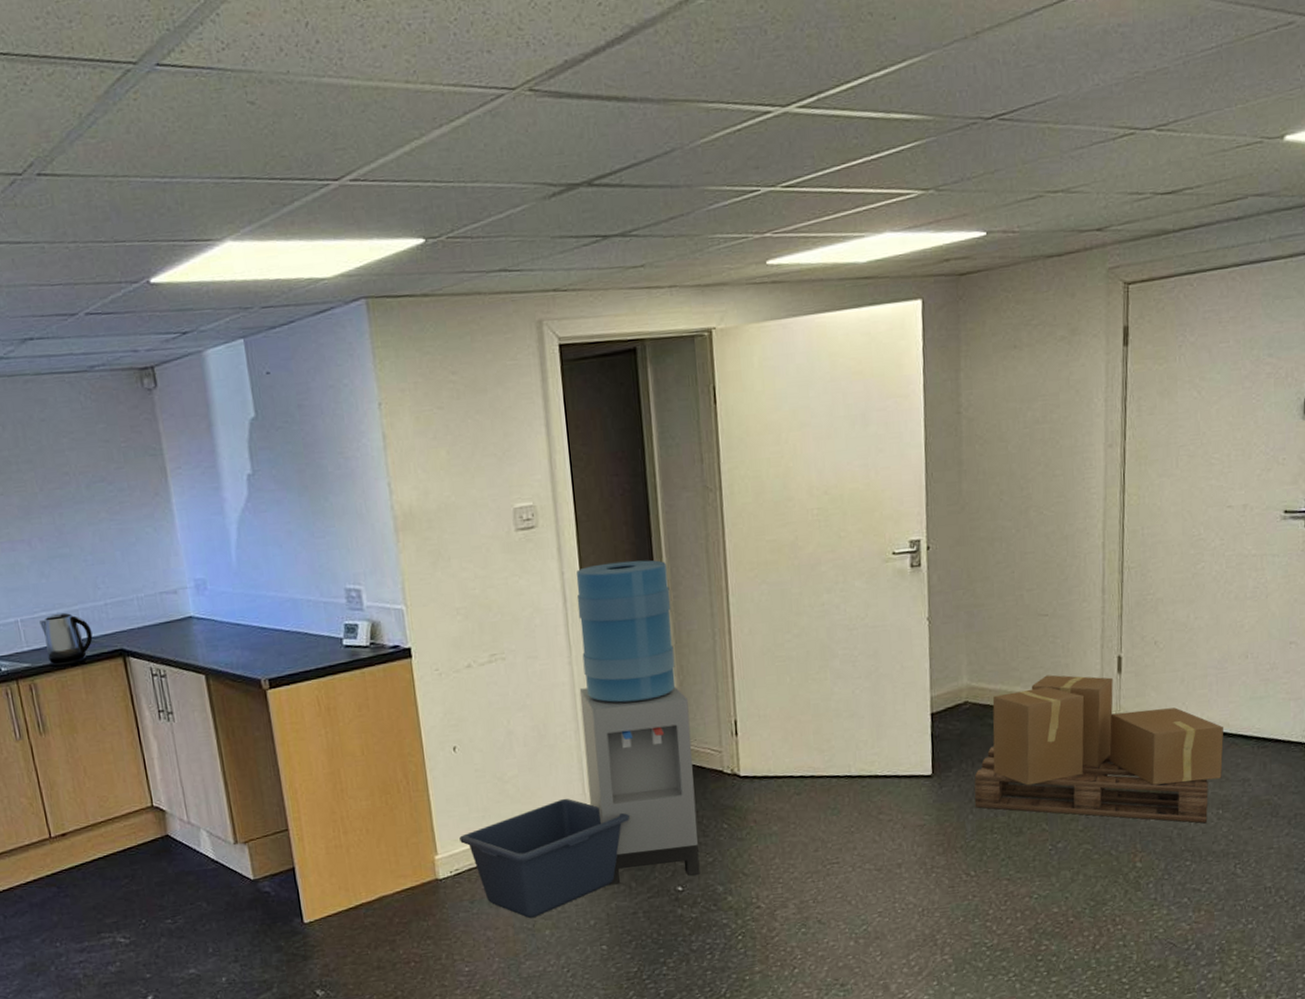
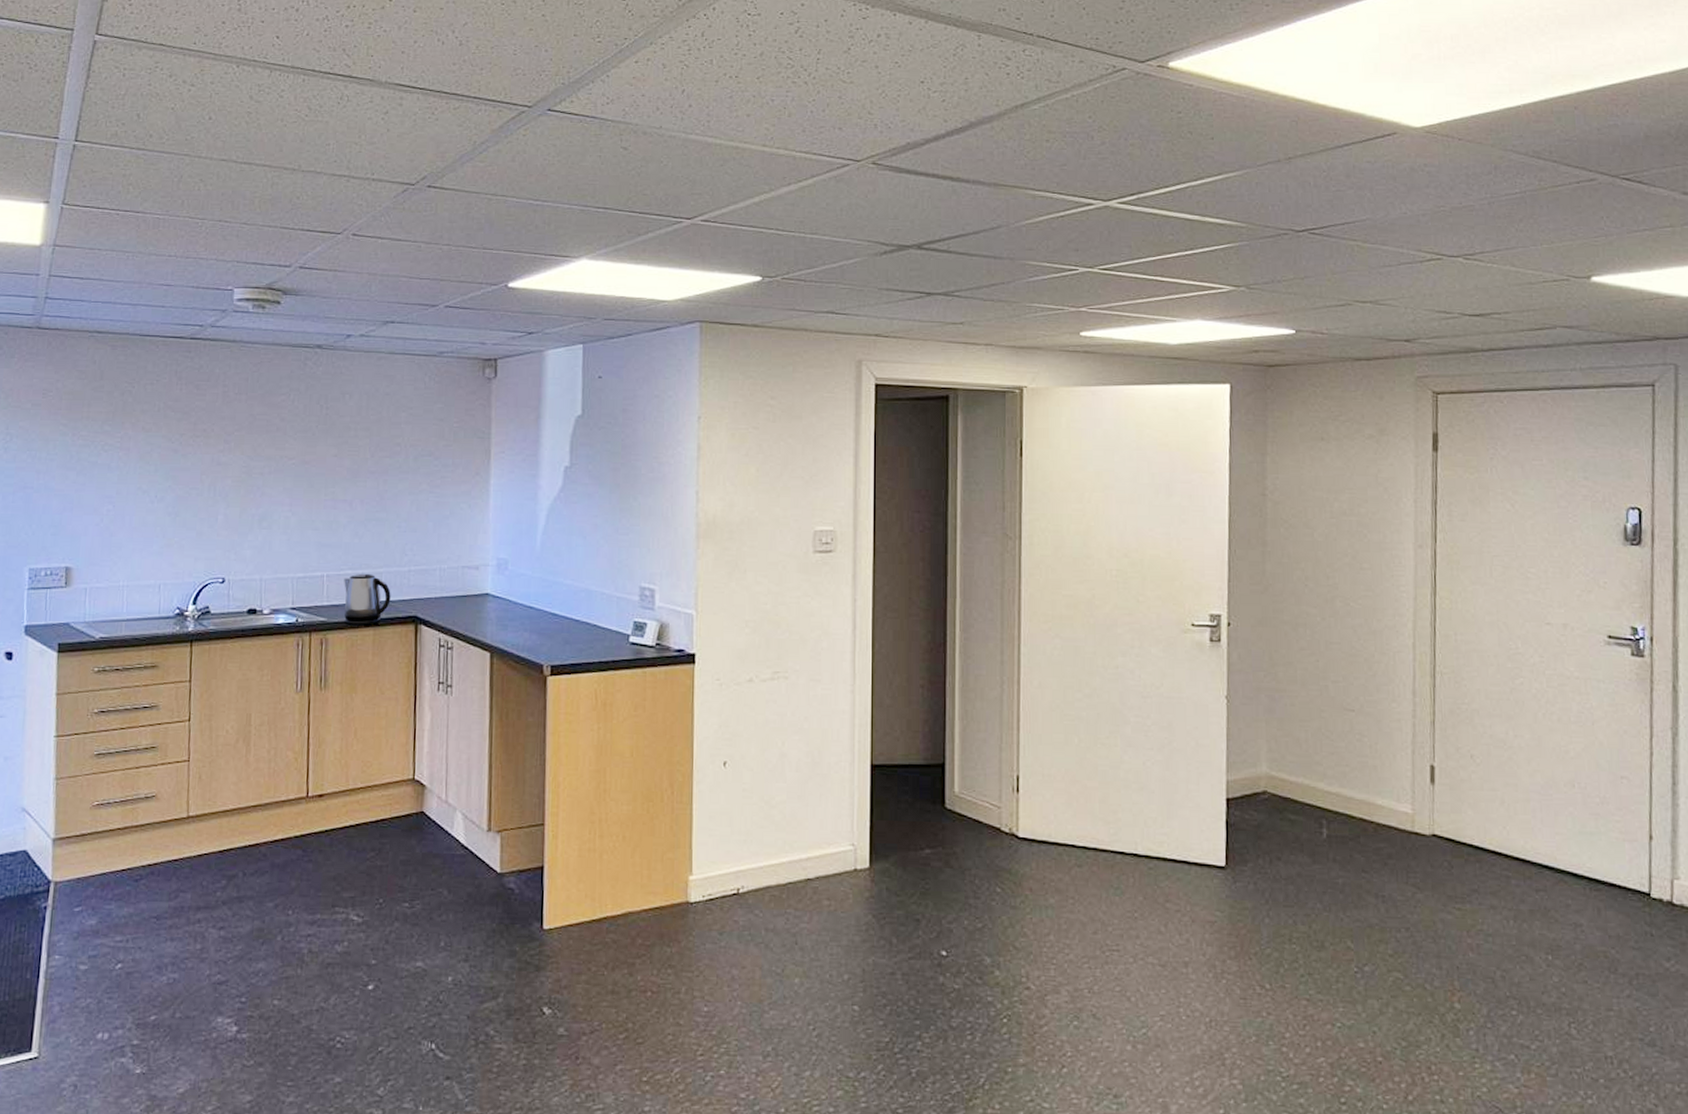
storage bin: present [459,798,630,919] -> none [717,833,898,962]
water cooler: present [576,560,700,885] -> none [857,596,970,940]
cardboard boxes: present [974,674,1224,824] -> none [1271,775,1551,969]

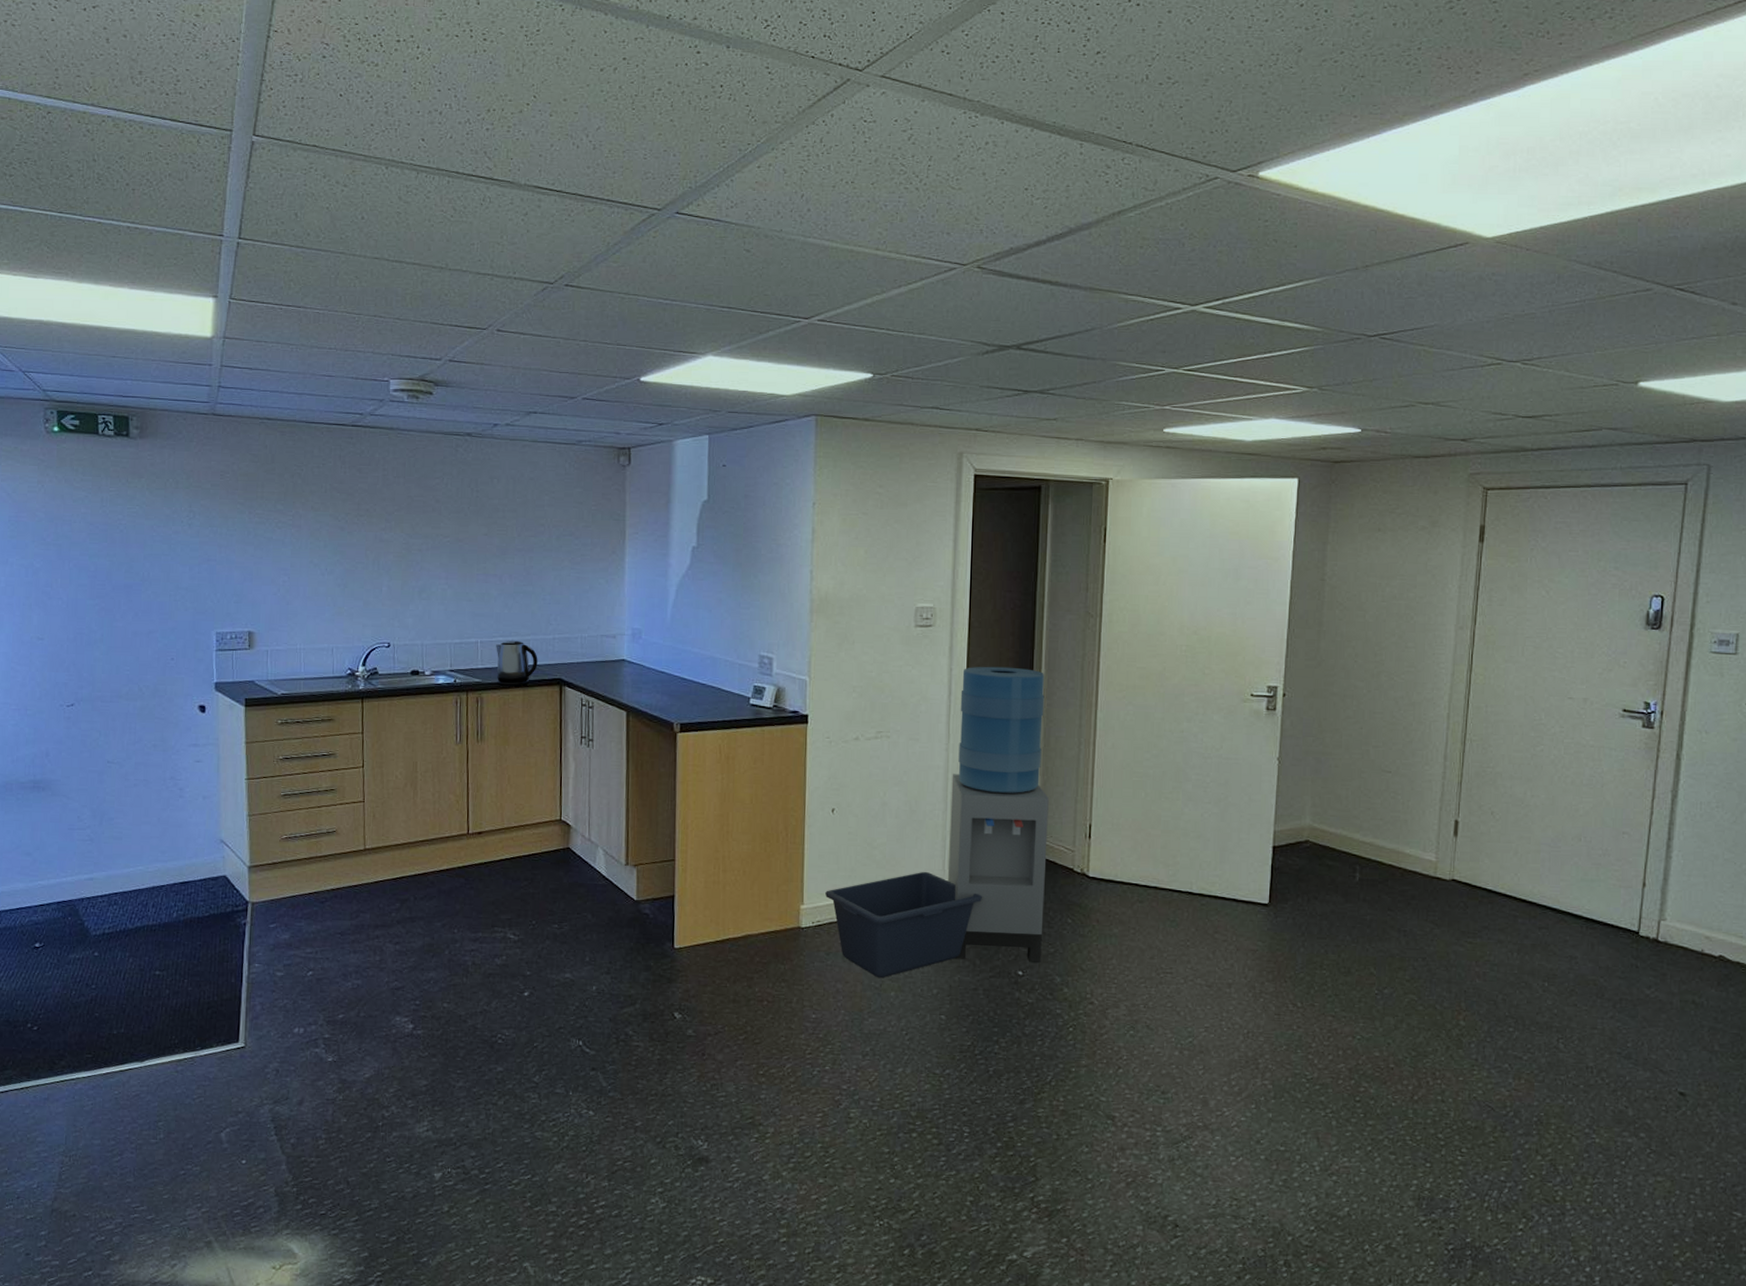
storage bin: none [717,833,898,962] -> present [825,871,983,978]
water cooler: none [857,596,970,940] -> present [947,666,1049,963]

